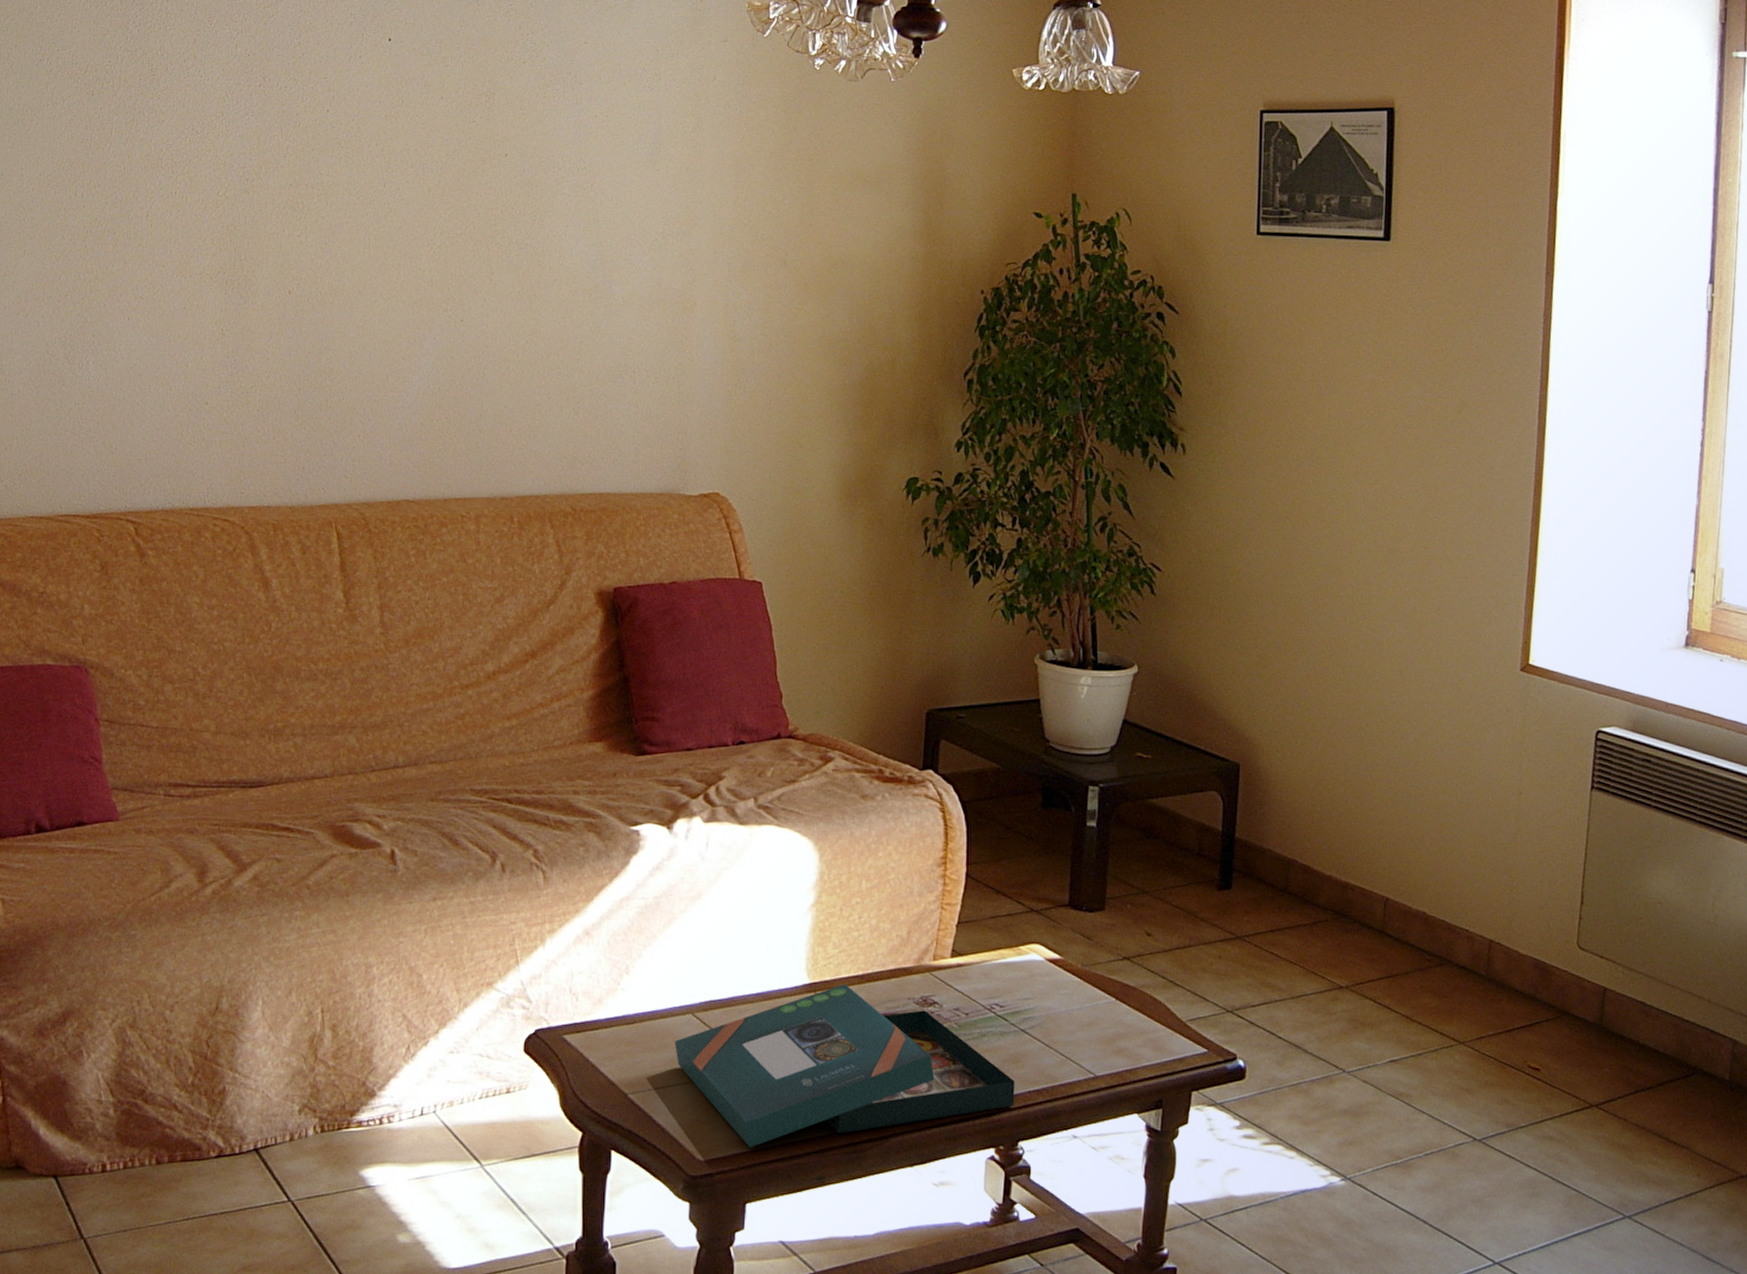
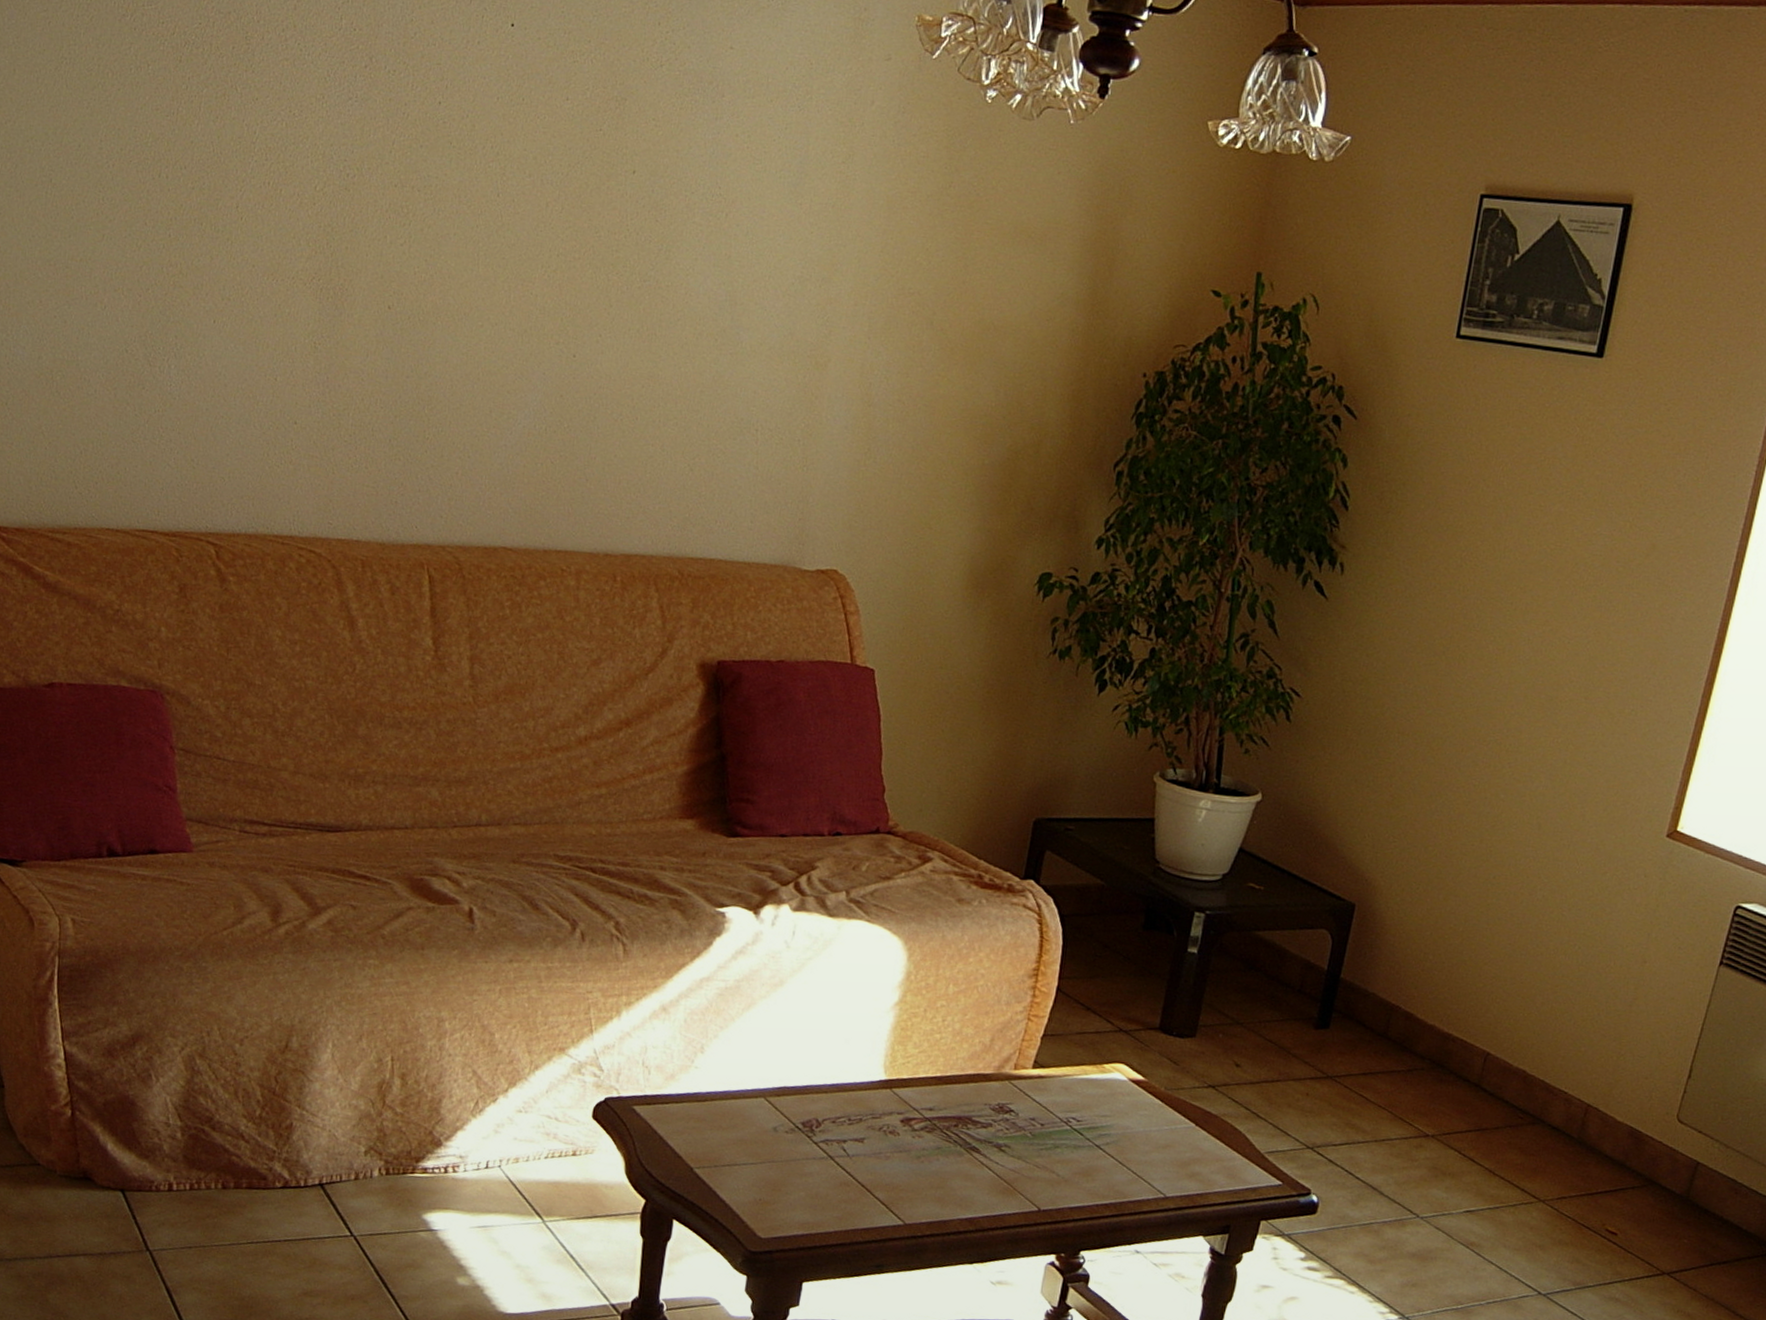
board game: present [675,984,1015,1147] -> none [744,1084,1083,1231]

